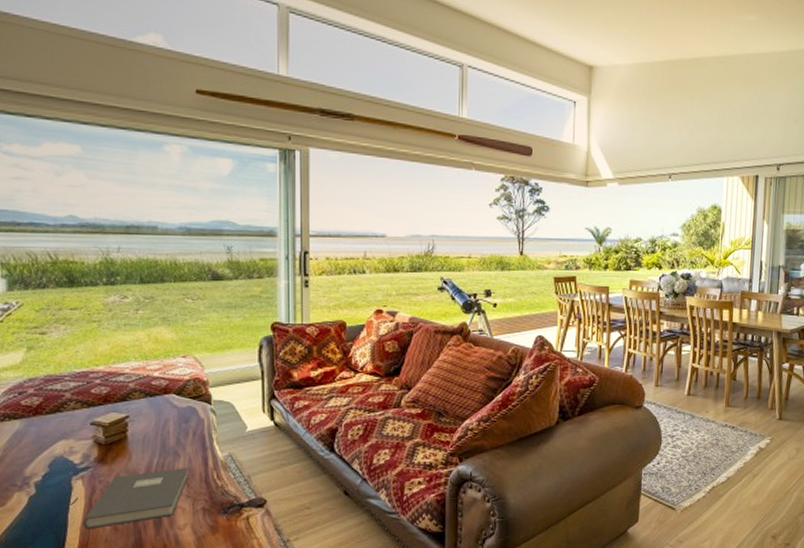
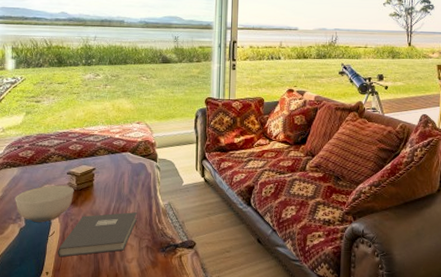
bowl: none [19,439,102,487] -> present [15,185,74,222]

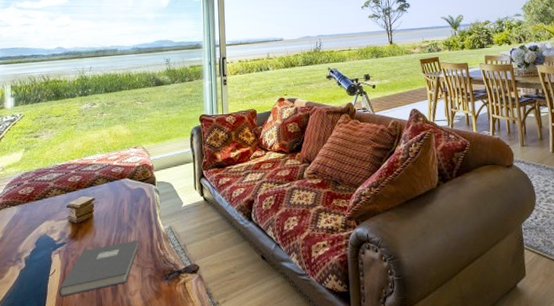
bowl: present [15,185,74,222] -> none [15,219,74,262]

